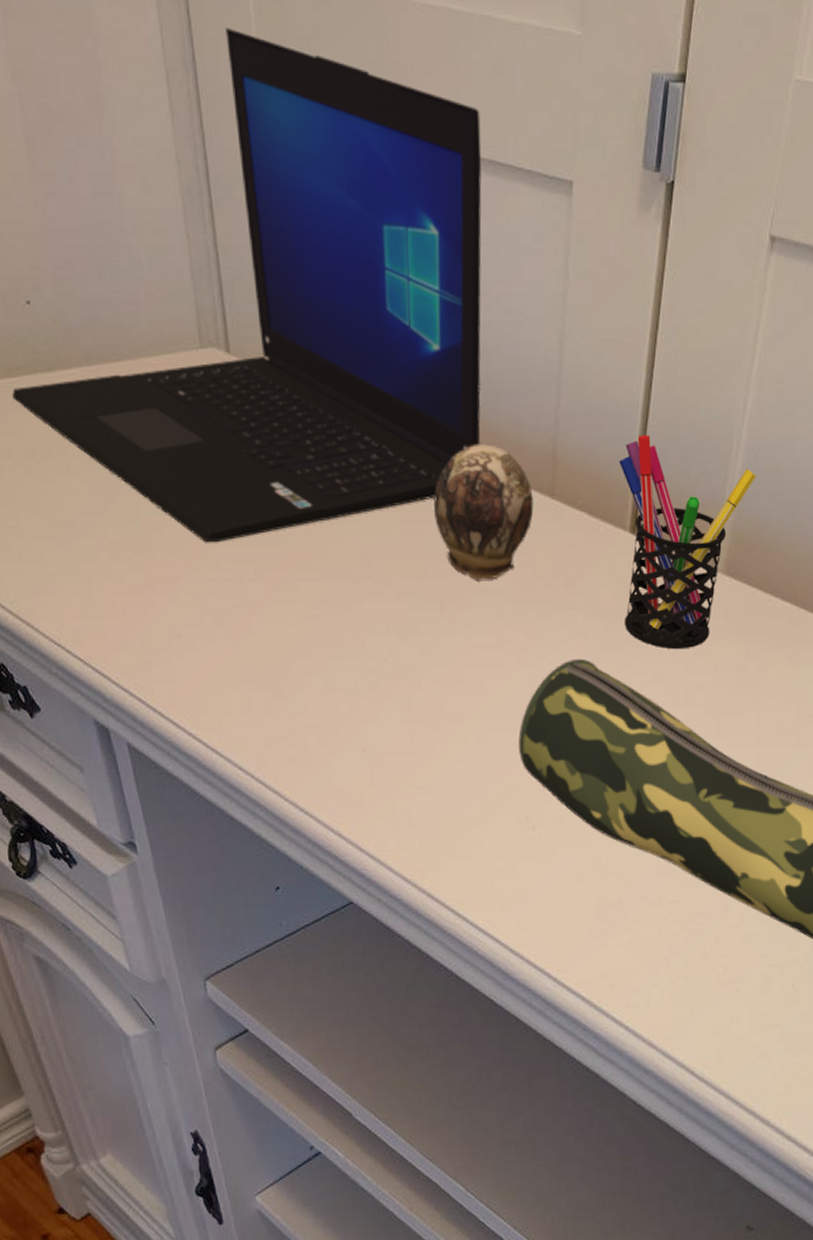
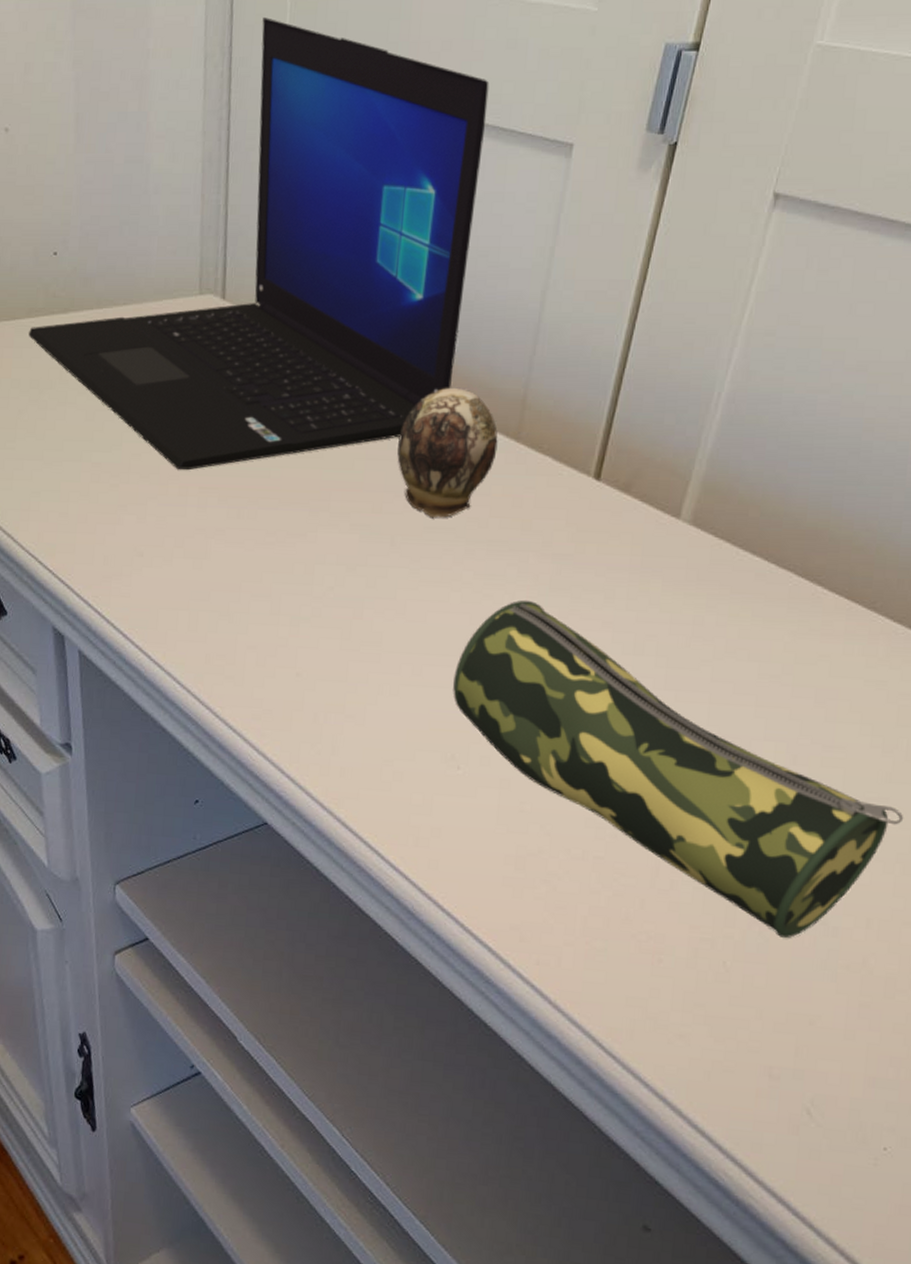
pen holder: present [619,435,756,650] -> none [577,383,736,598]

